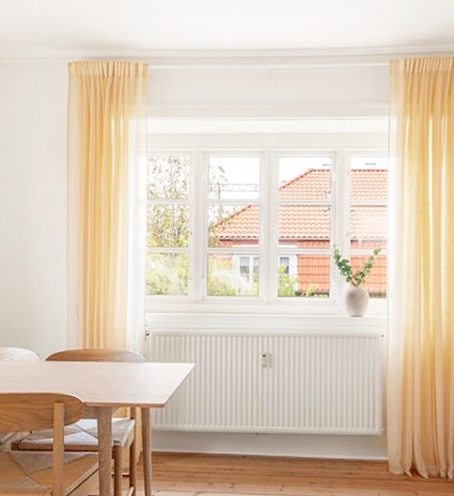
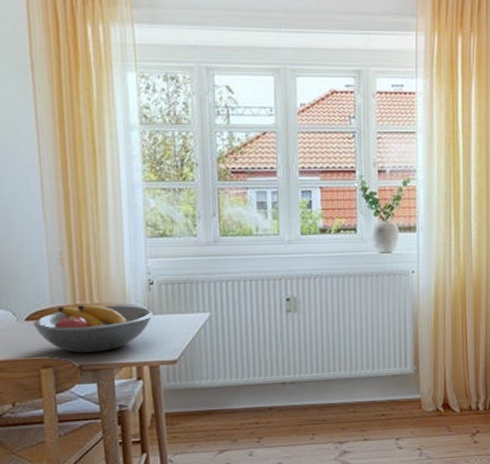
fruit bowl: none [51,350,148,392] -> present [33,304,154,353]

